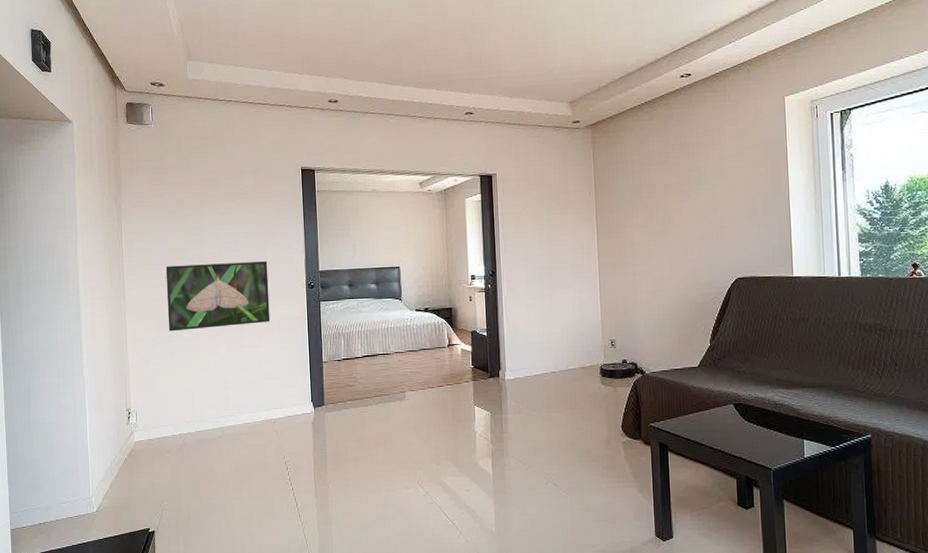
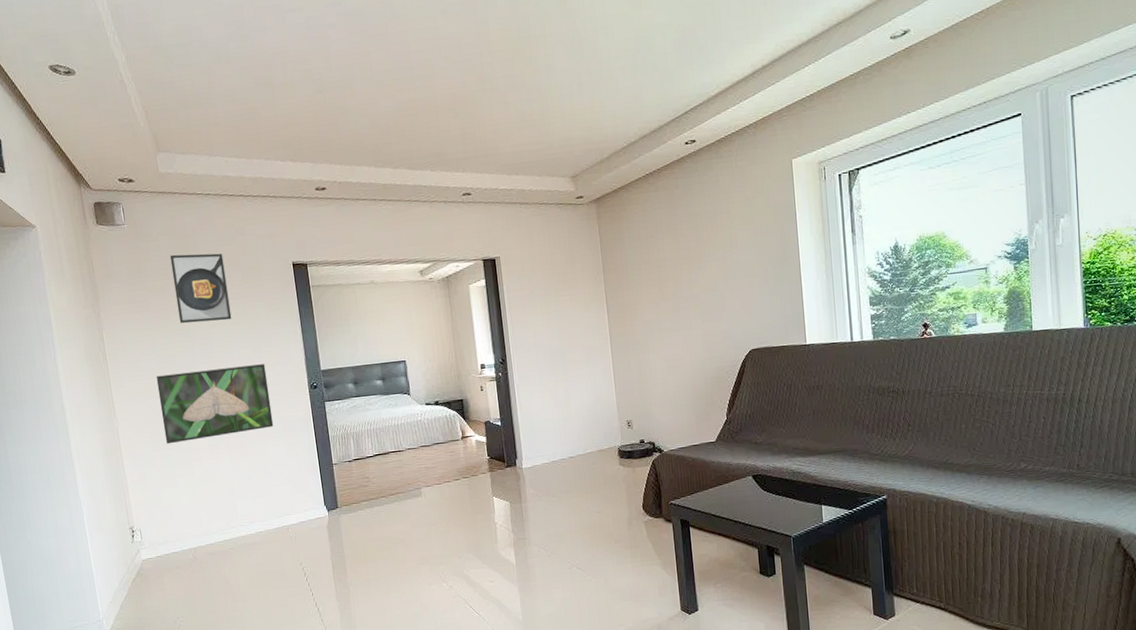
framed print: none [189,154,241,219] -> present [170,253,232,324]

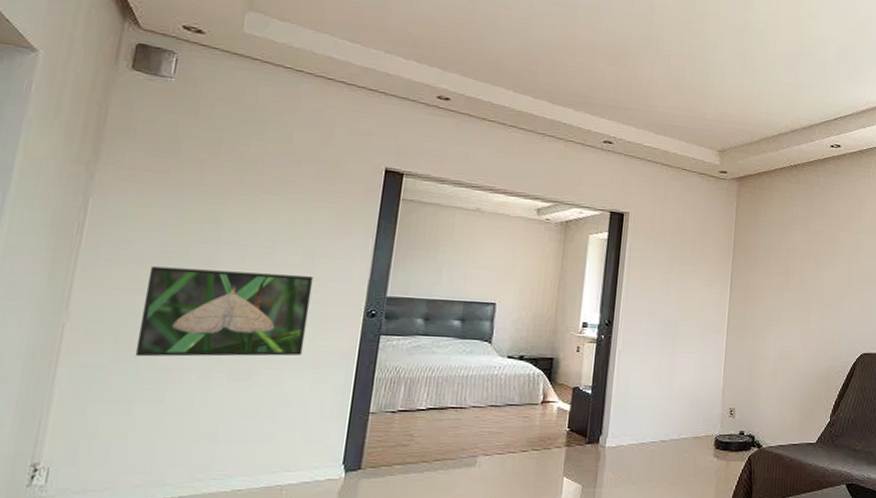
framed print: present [170,253,232,324] -> none [210,126,297,217]

